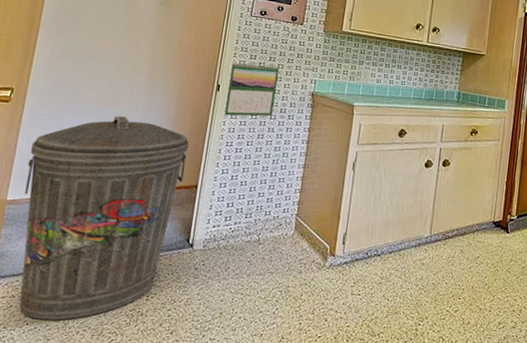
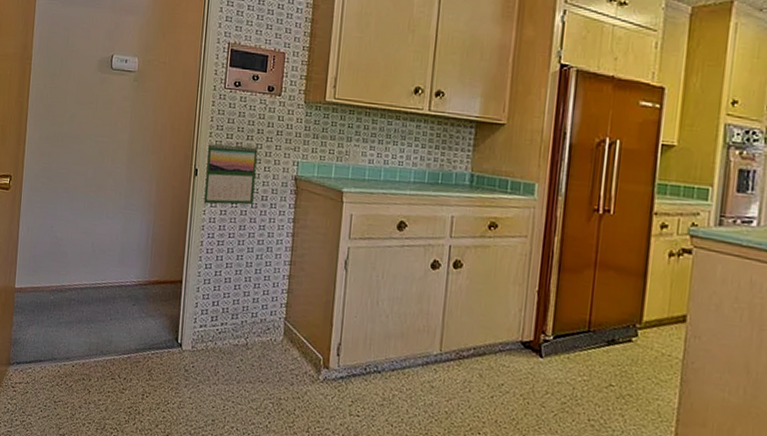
trash can: present [19,115,190,321] -> none [29,203,172,411]

